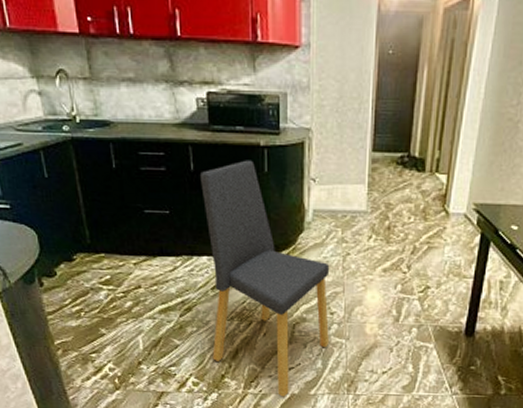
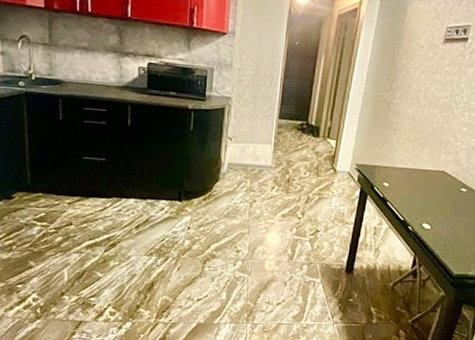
dining chair: present [201,160,330,397] -> none [130,119,239,326]

